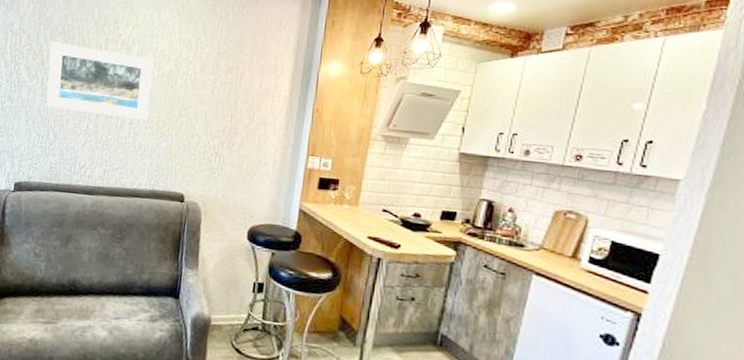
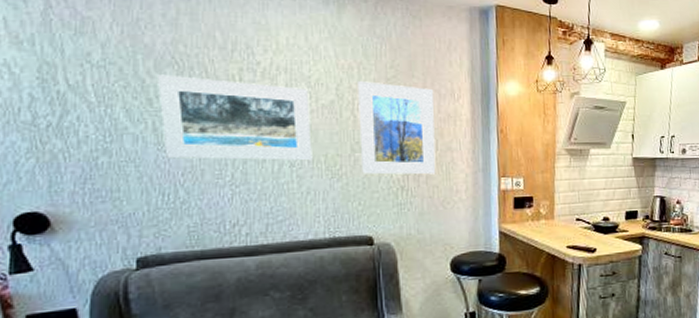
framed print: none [185,54,259,145] -> present [358,81,436,175]

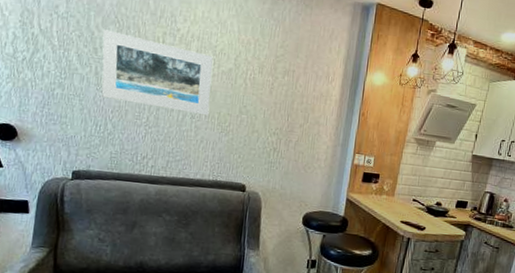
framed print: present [358,81,436,175] -> none [245,55,313,142]

